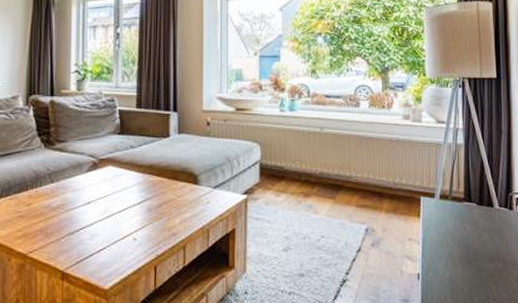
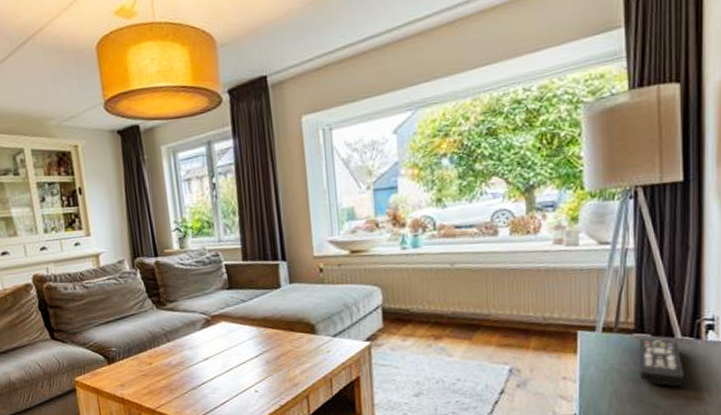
remote control: none [467,207,503,251] -> present [639,338,686,386]

